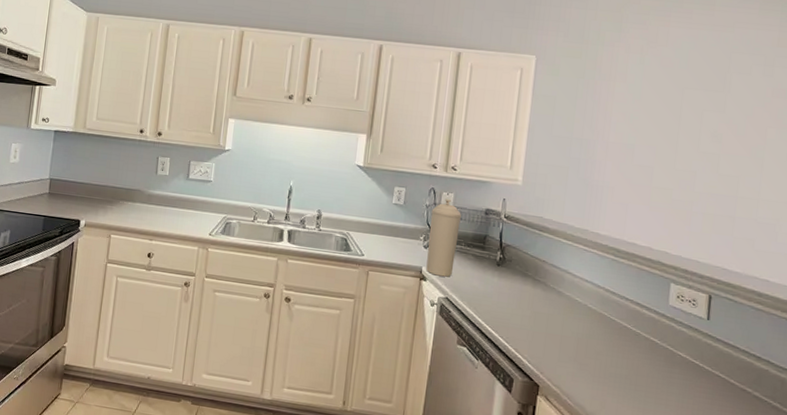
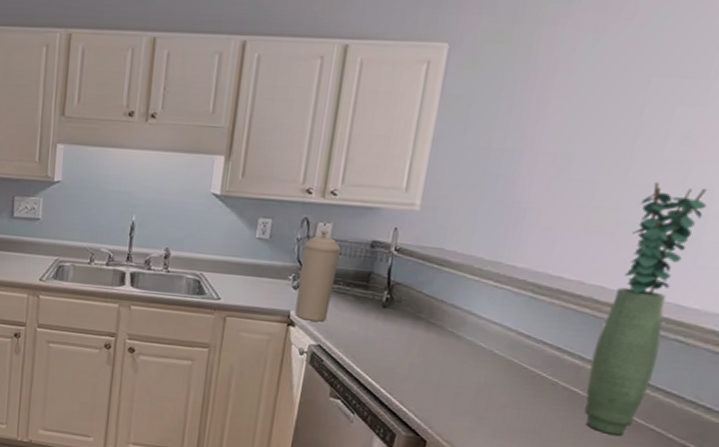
vase: none [663,169,736,381] -> present [584,181,708,436]

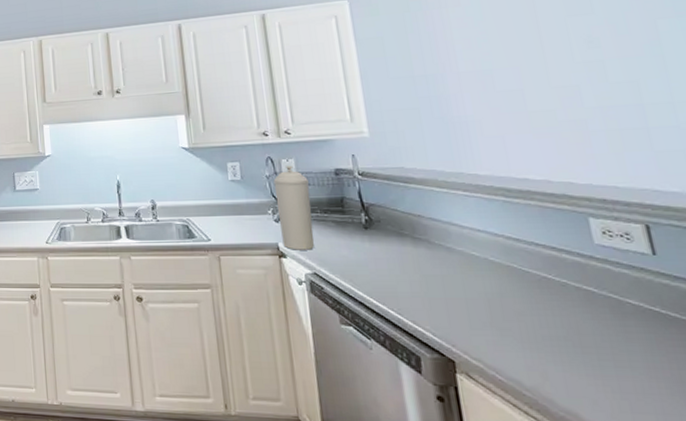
vase: present [584,181,708,436] -> none [572,81,667,333]

